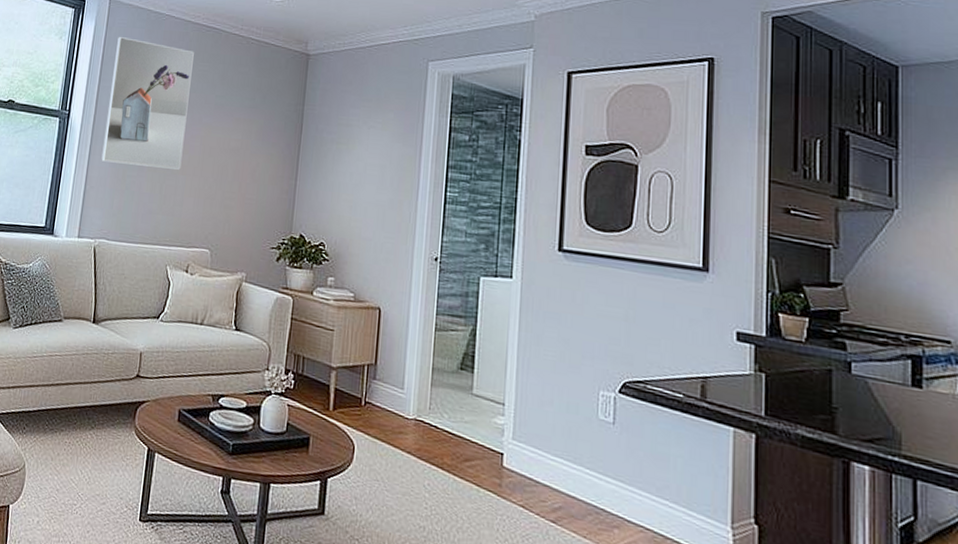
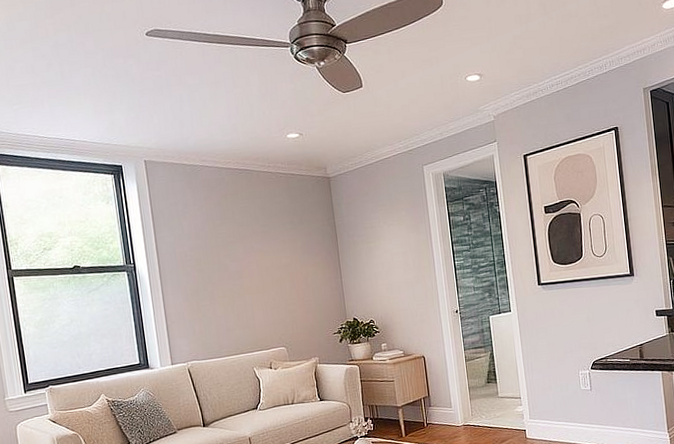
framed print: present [101,37,194,170] -> none [161,191,246,299]

